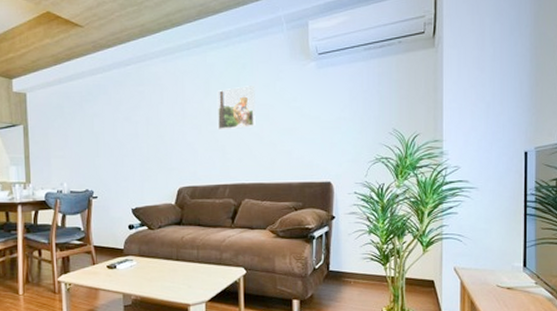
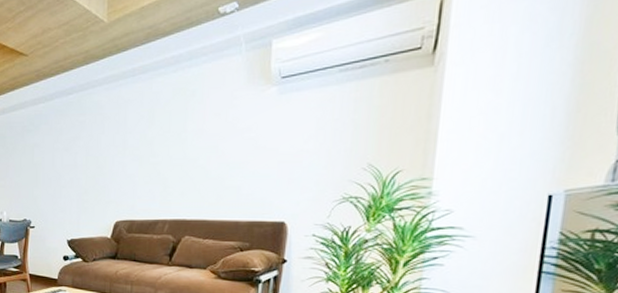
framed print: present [216,84,256,130] -> none [160,113,204,163]

